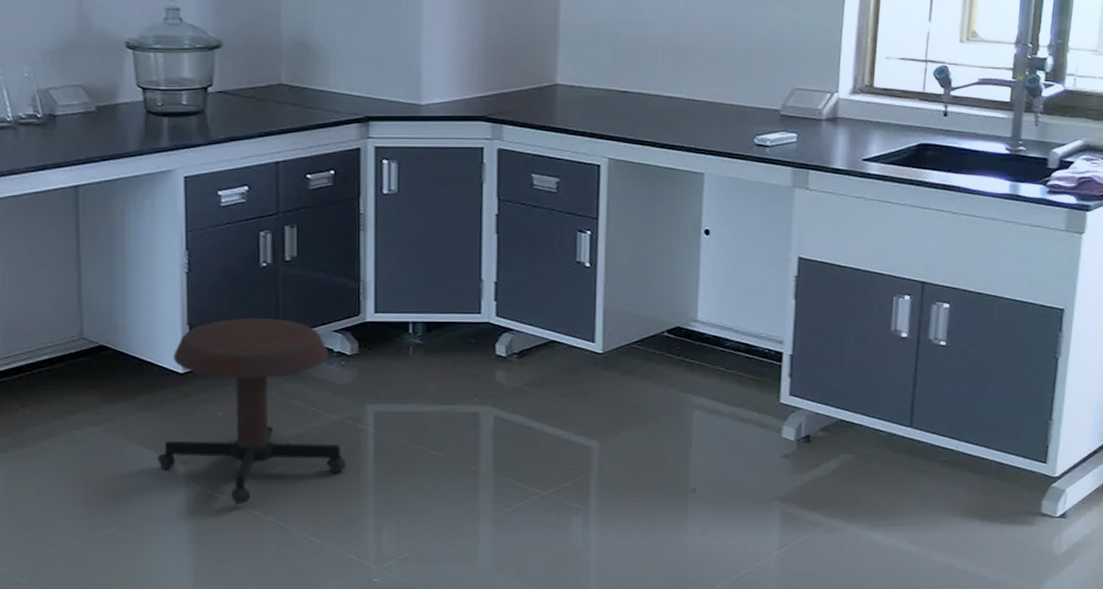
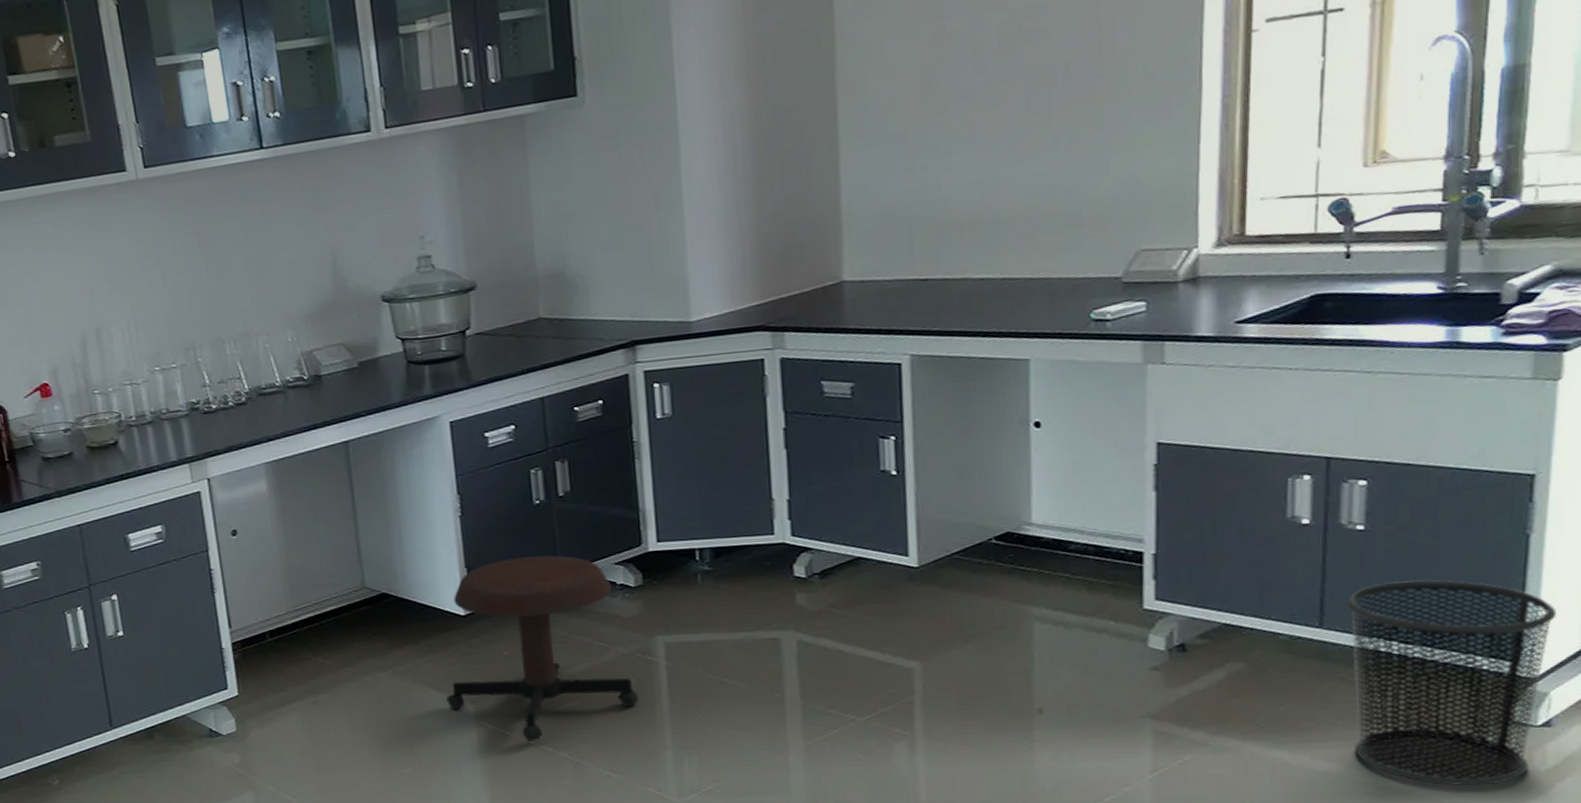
waste bin: none [930,391,1074,567] -> present [1346,580,1557,787]

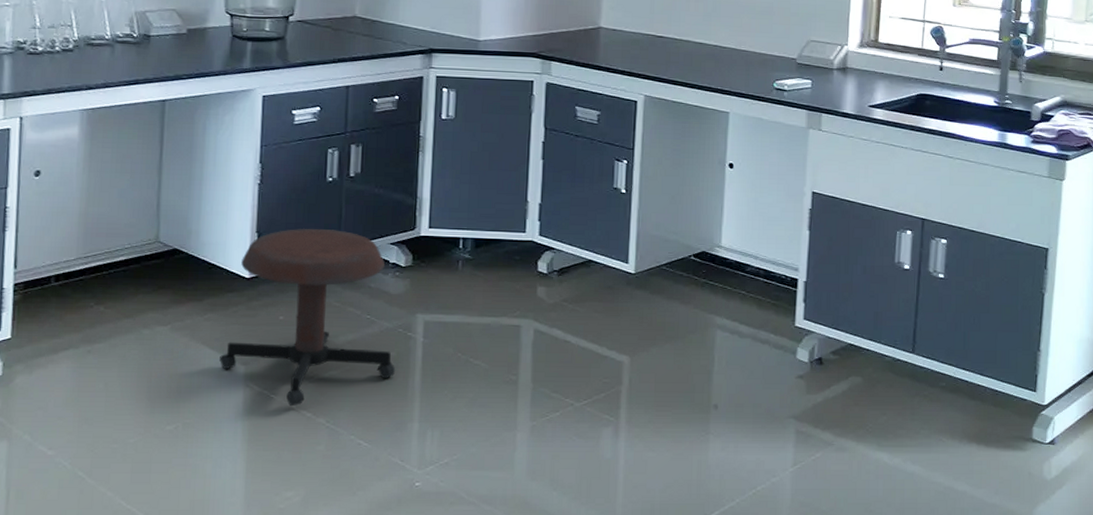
waste bin: present [1346,580,1557,787] -> none [930,321,1060,490]

